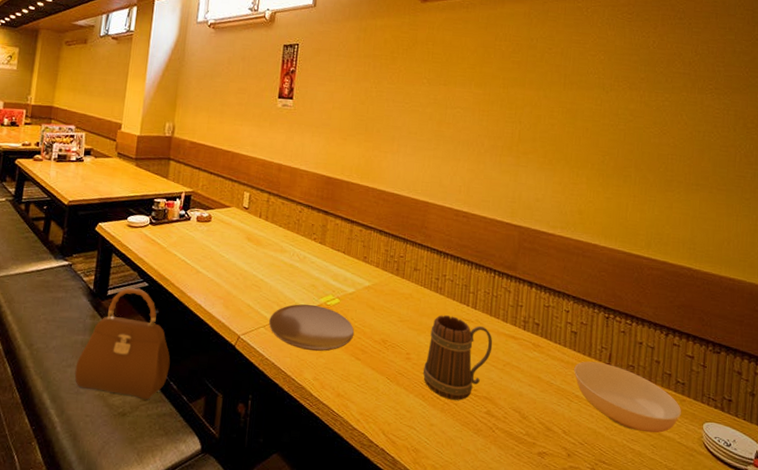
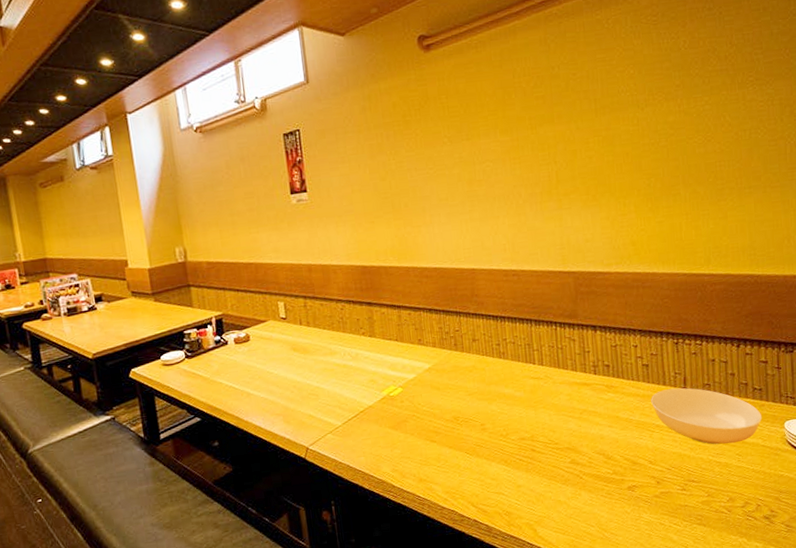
handbag: present [74,287,170,400] -> none [147,425,244,535]
plate: present [269,304,355,352] -> none [334,399,425,446]
beer mug: present [422,315,493,400] -> none [500,377,566,459]

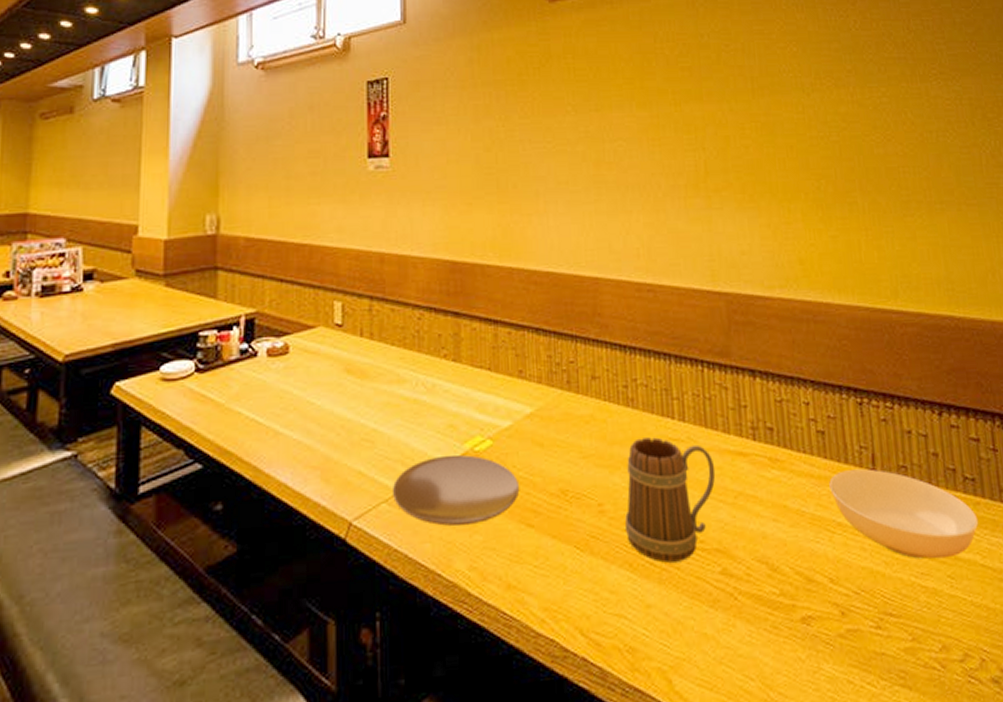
plate: none [334,399,425,446] -> present [393,454,520,527]
beer mug: none [500,377,566,459] -> present [624,437,716,563]

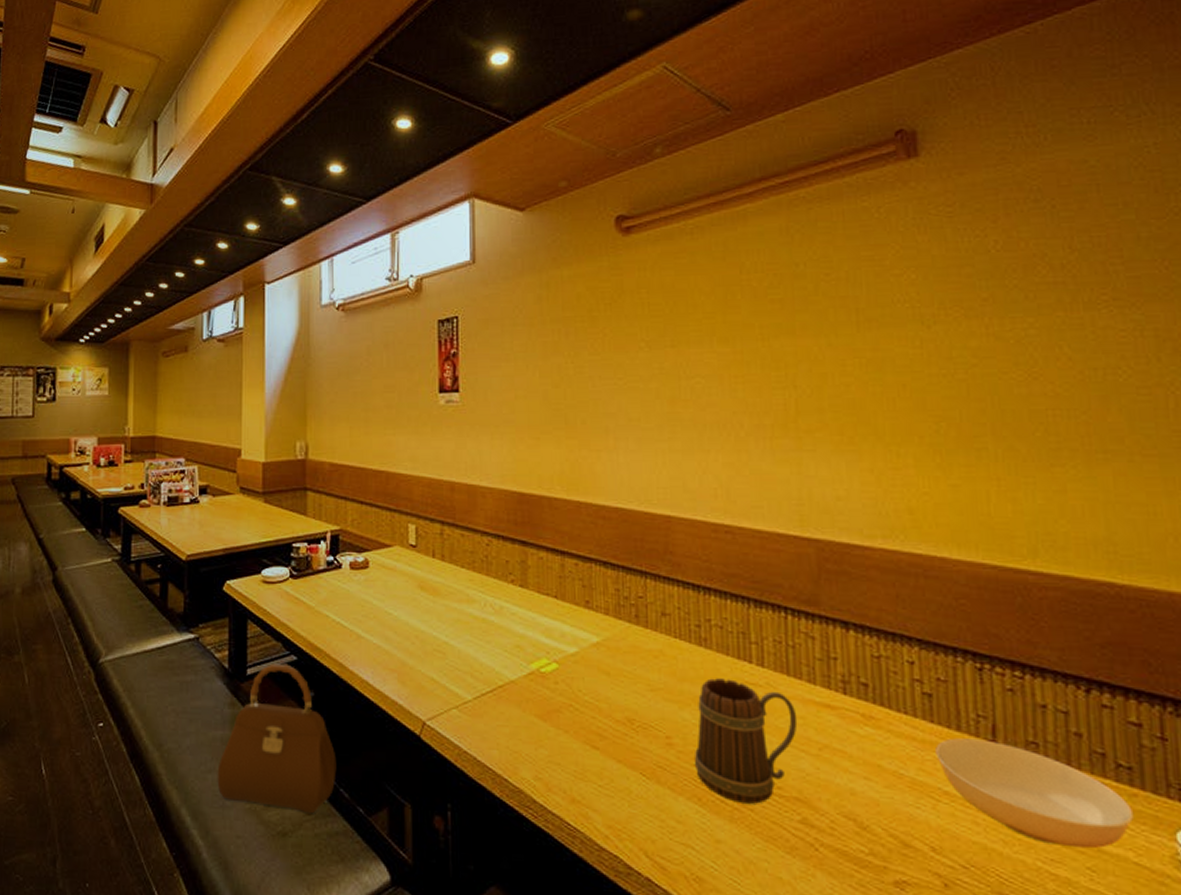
handbag: none [96,474,248,653] -> present [217,663,337,814]
plate: present [393,454,520,527] -> none [463,672,585,740]

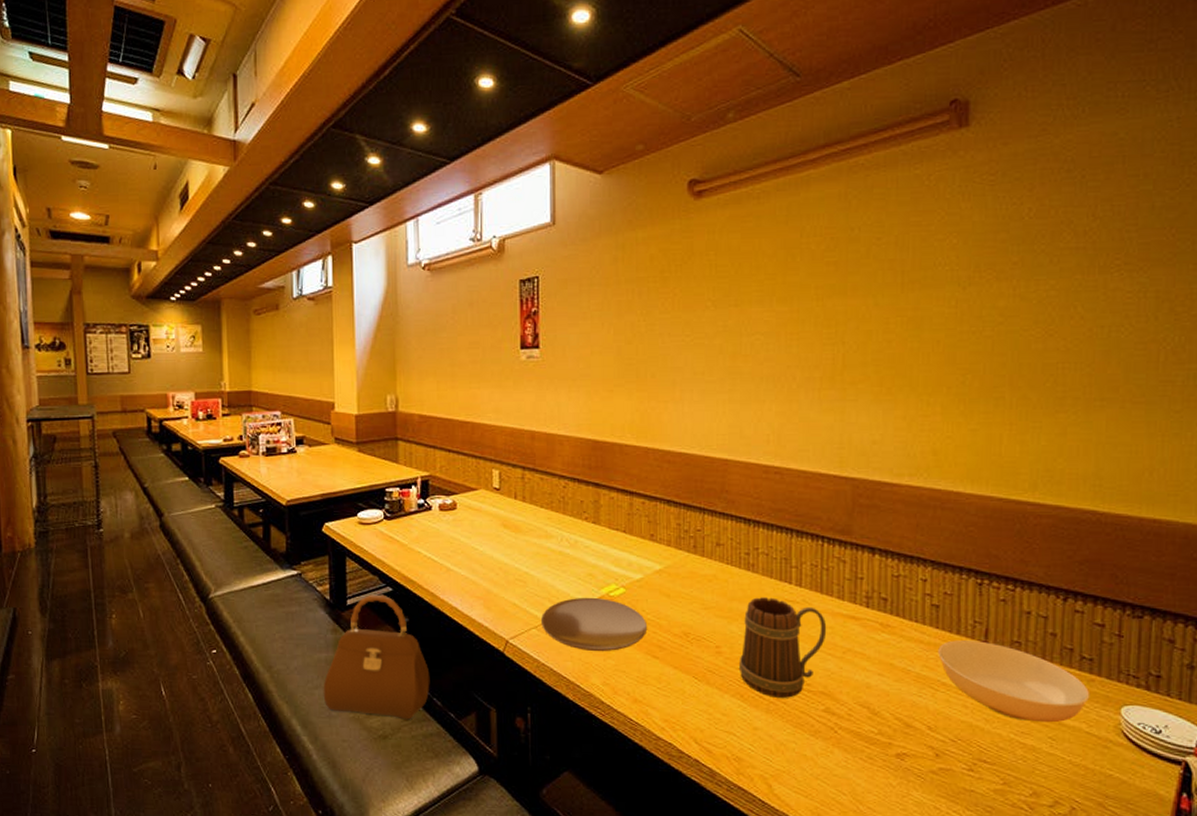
plate: none [463,672,585,740] -> present [541,597,648,652]

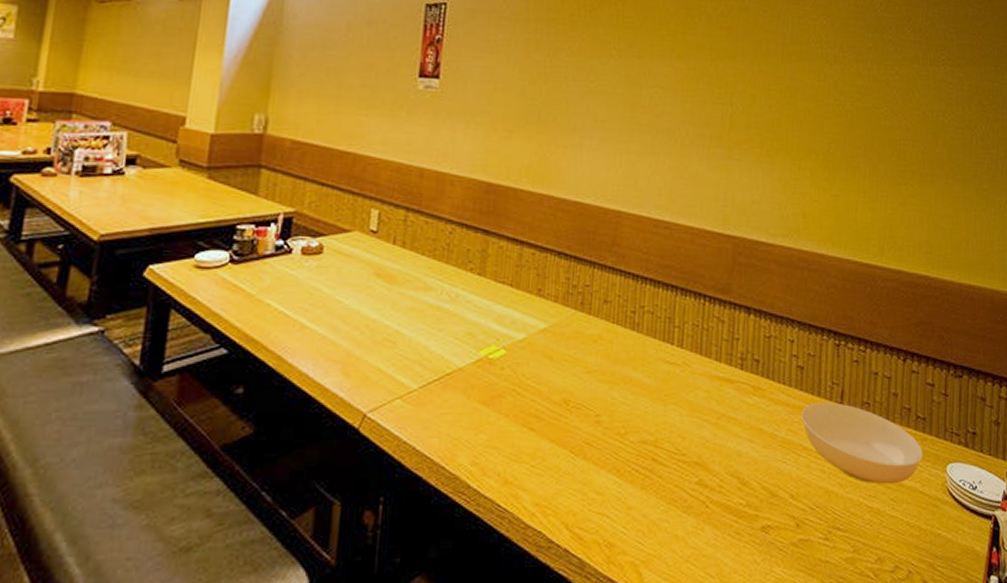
handbag: present [323,594,430,720] -> none [108,358,262,524]
plate: present [541,597,648,652] -> none [408,360,527,425]
beer mug: present [738,597,827,698] -> none [617,359,704,471]

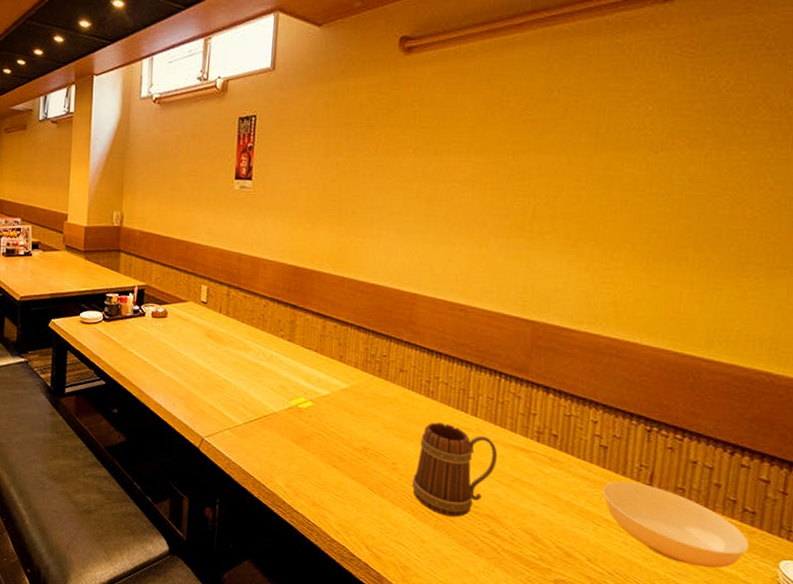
beer mug: none [617,359,704,471] -> present [411,422,498,517]

